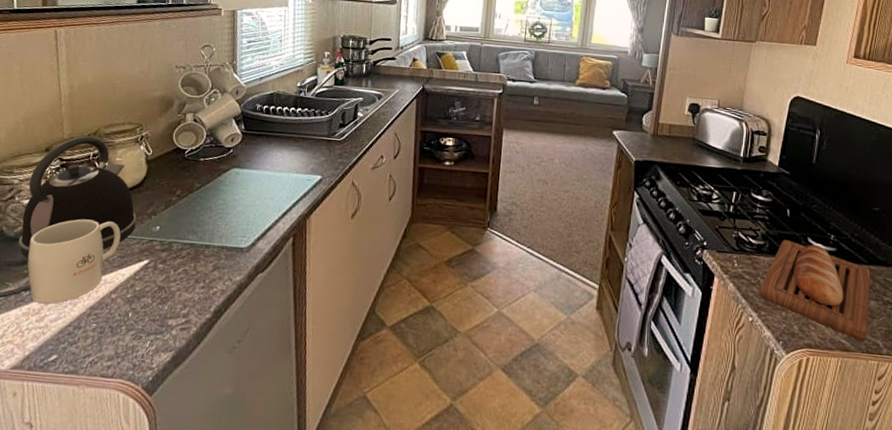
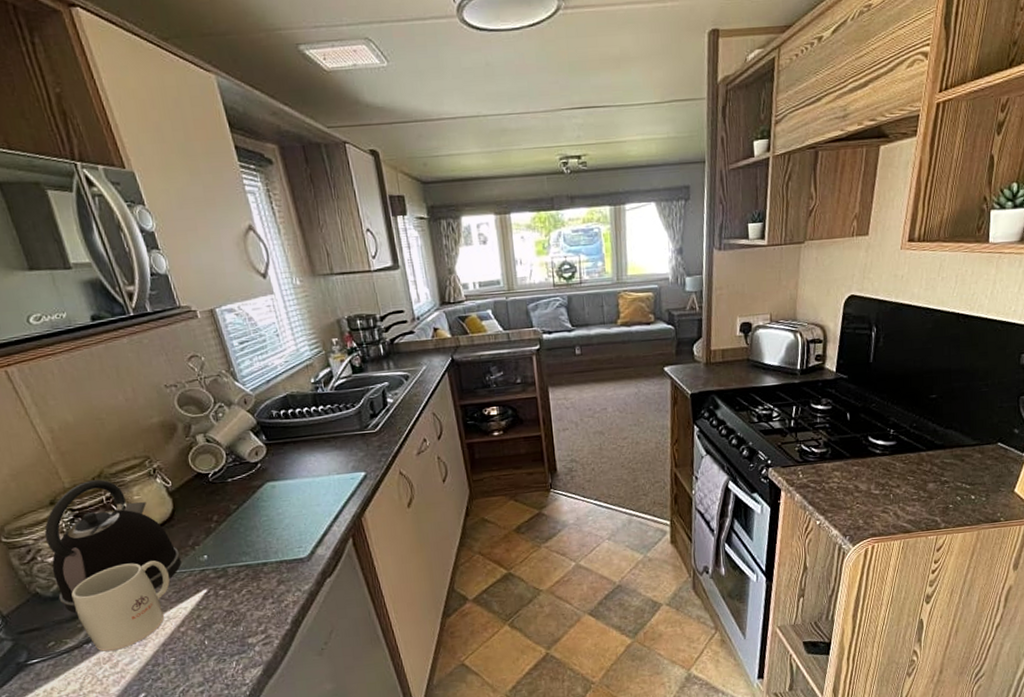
bread loaf: present [758,240,871,342] -> none [824,441,929,522]

